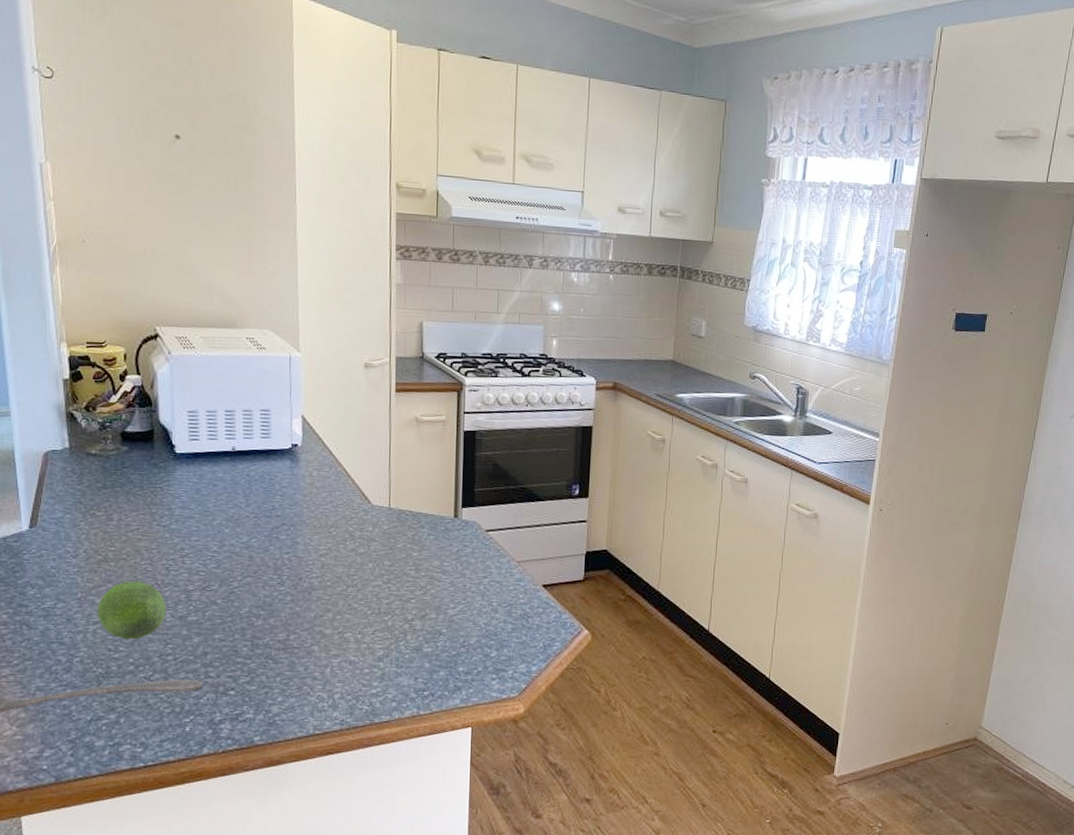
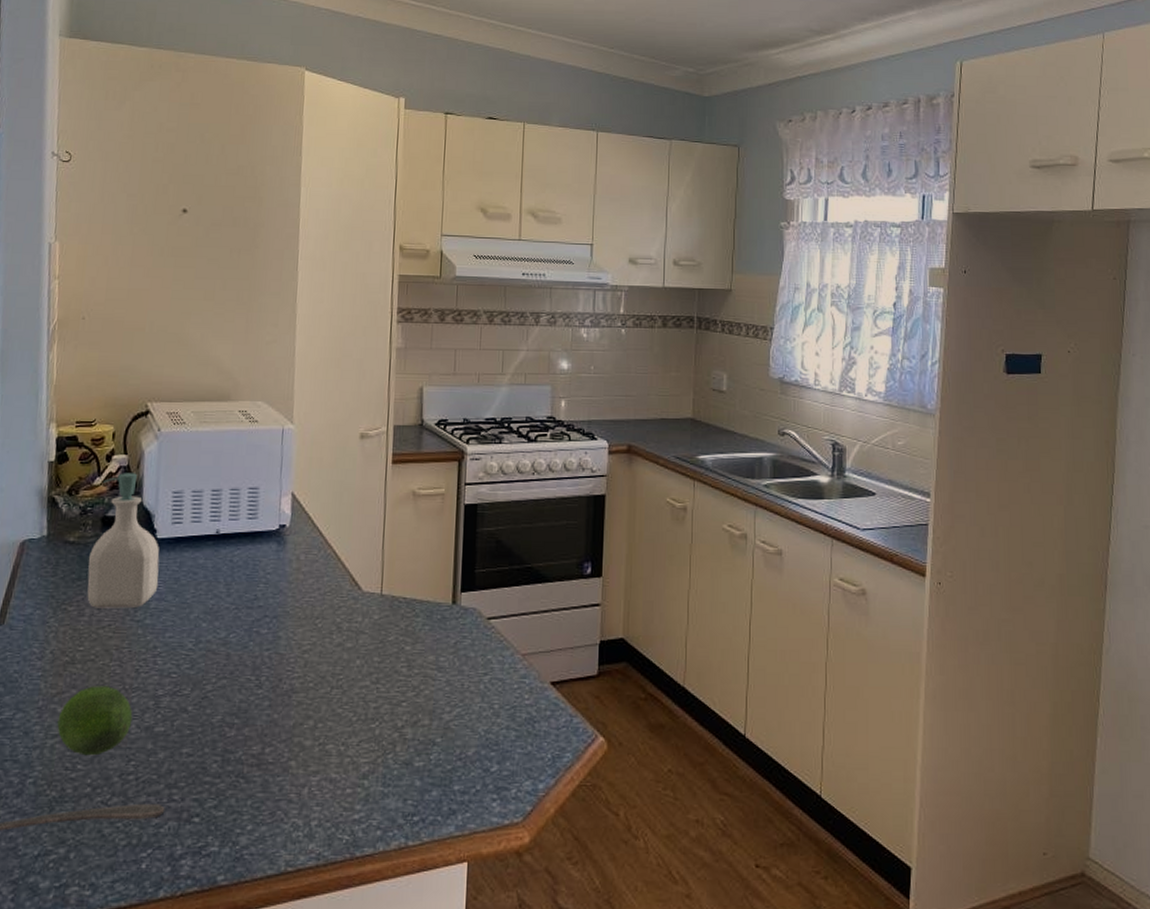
soap bottle: none [111,392,181,515] -> present [87,473,160,609]

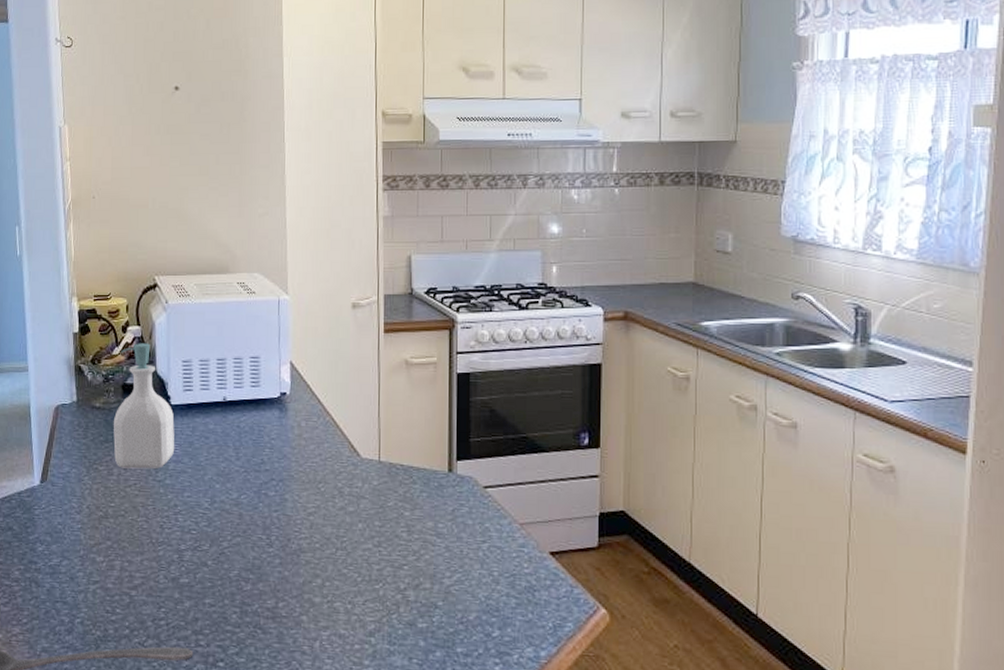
fruit: present [57,686,133,756] -> none [97,538,161,602]

